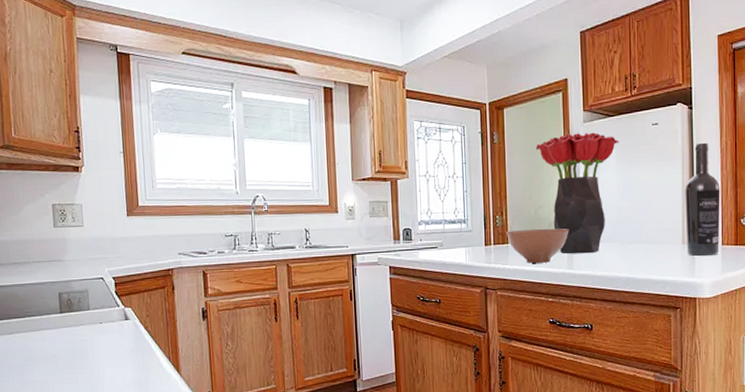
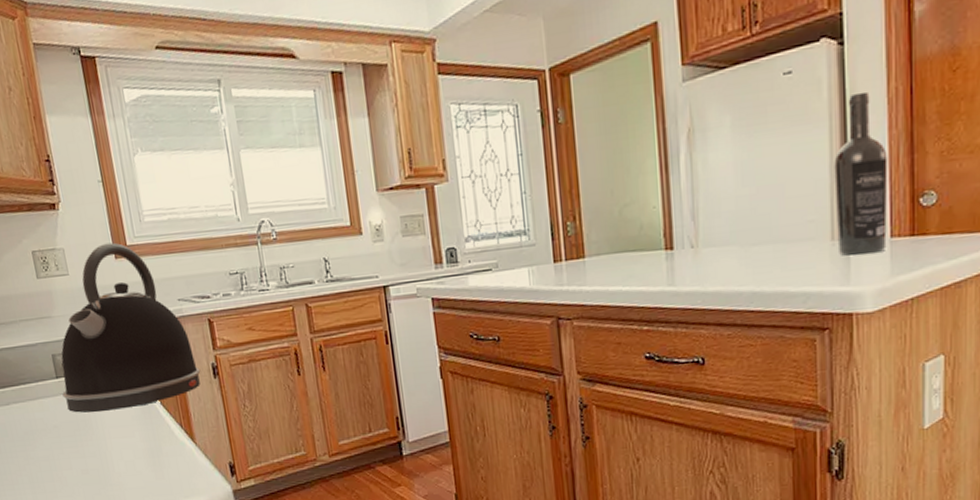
kettle: none [64,203,192,344] -> present [61,242,201,413]
bowl: present [505,228,570,263] -> none [580,231,668,282]
bouquet: present [536,132,620,254] -> none [617,94,736,266]

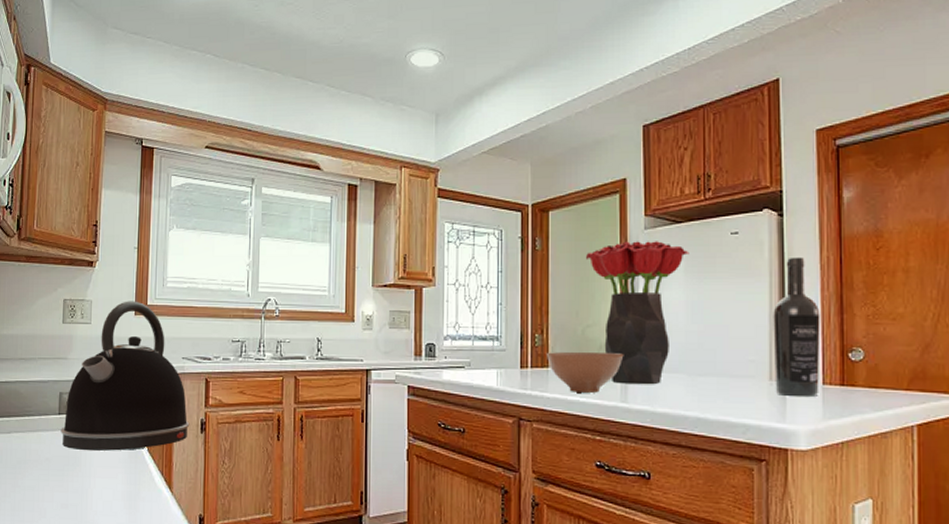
bowl: none [580,231,668,282] -> present [545,352,624,393]
bouquet: none [617,94,736,266] -> present [586,241,689,385]

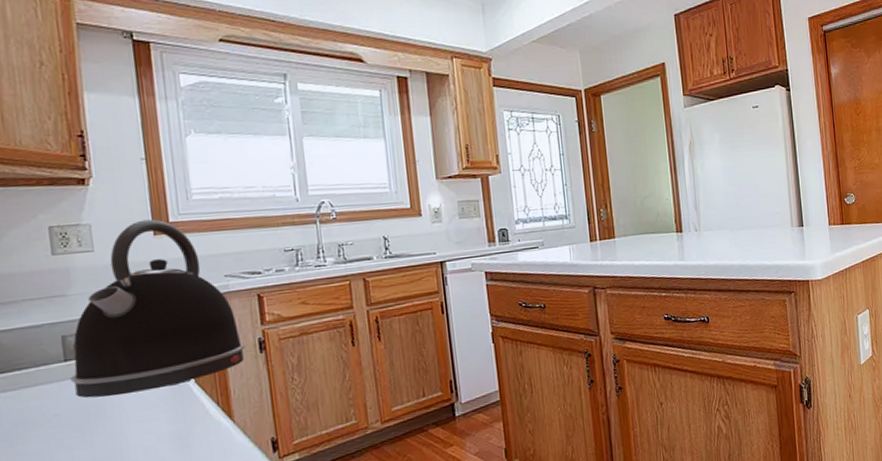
bowl: present [545,352,624,393] -> none [611,218,678,258]
bouquet: present [586,241,689,385] -> none [637,117,722,245]
wine bottle: present [773,257,821,396] -> none [789,123,827,238]

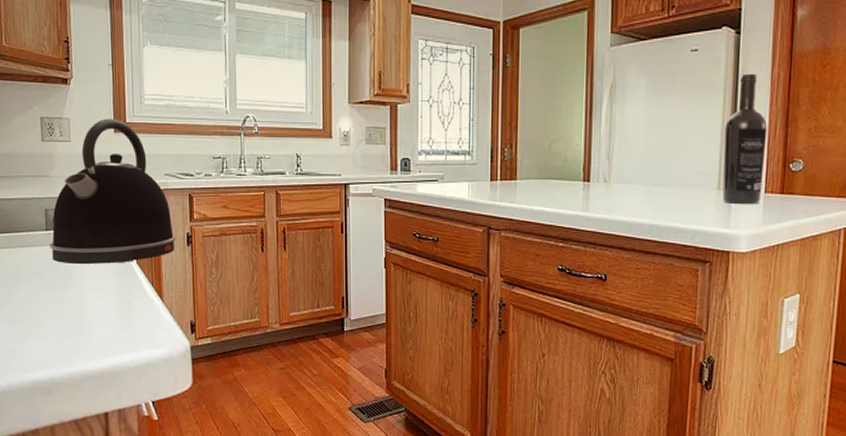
wine bottle: none [789,123,827,238] -> present [722,73,768,204]

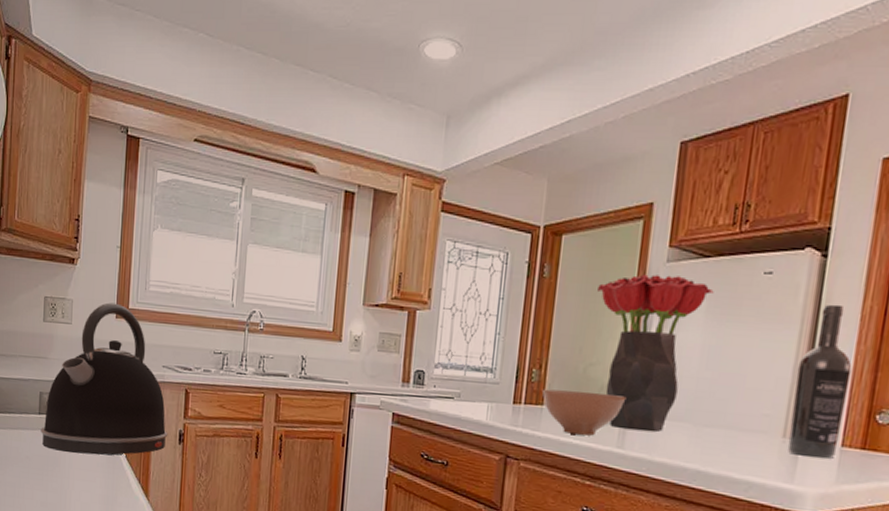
bowl: none [514,166,587,203] -> present [541,389,627,436]
bouquet: none [554,58,651,195] -> present [598,274,714,433]

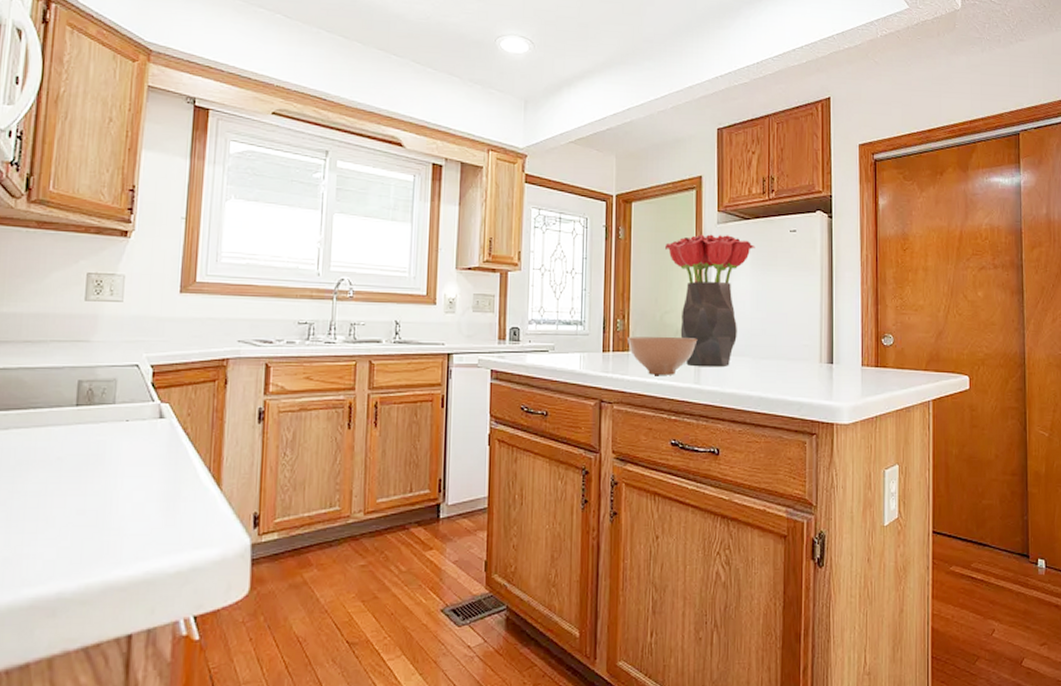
kettle: present [41,302,168,455] -> none [78,277,245,446]
wine bottle: present [787,304,852,459] -> none [823,254,861,377]

